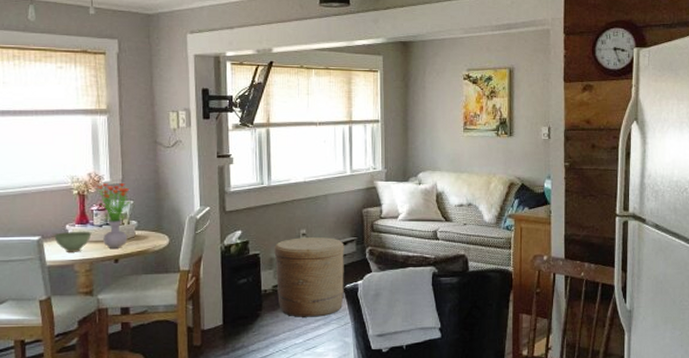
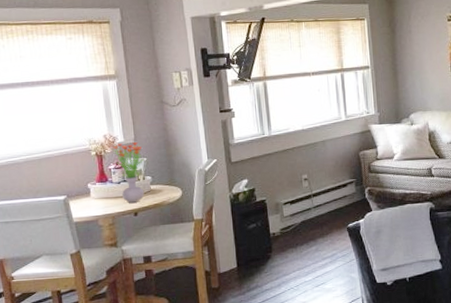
bowl: present [54,231,92,252] -> none [78,188,112,209]
basket: present [274,237,344,317] -> none [279,181,347,257]

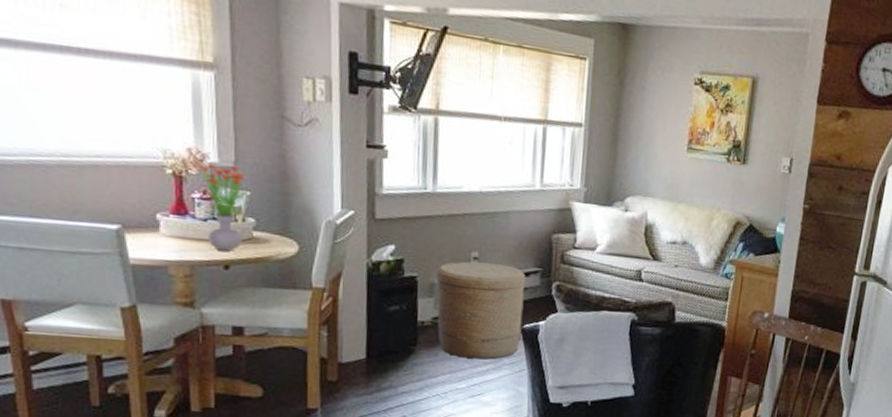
basket: none [279,181,347,257] -> present [436,261,526,360]

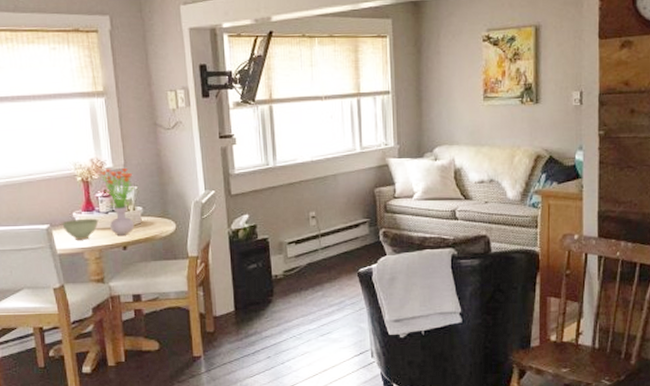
bowl: none [140,222,193,251] -> present [62,218,99,240]
basket: present [436,261,526,360] -> none [283,220,358,303]

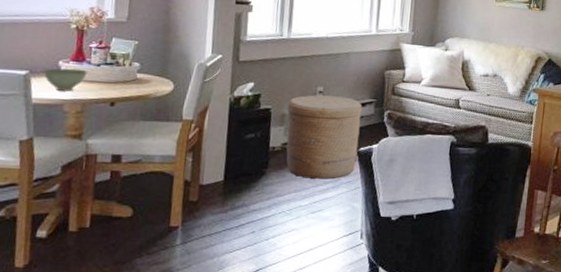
flower arrangement: present [97,168,135,235] -> none [95,18,135,91]
basket: none [283,220,358,303] -> present [286,95,362,179]

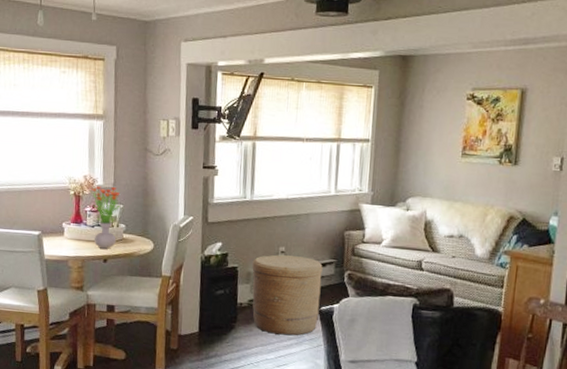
bowl: present [44,68,88,91] -> none [52,229,85,249]
flower arrangement: none [95,18,135,91] -> present [89,185,120,249]

